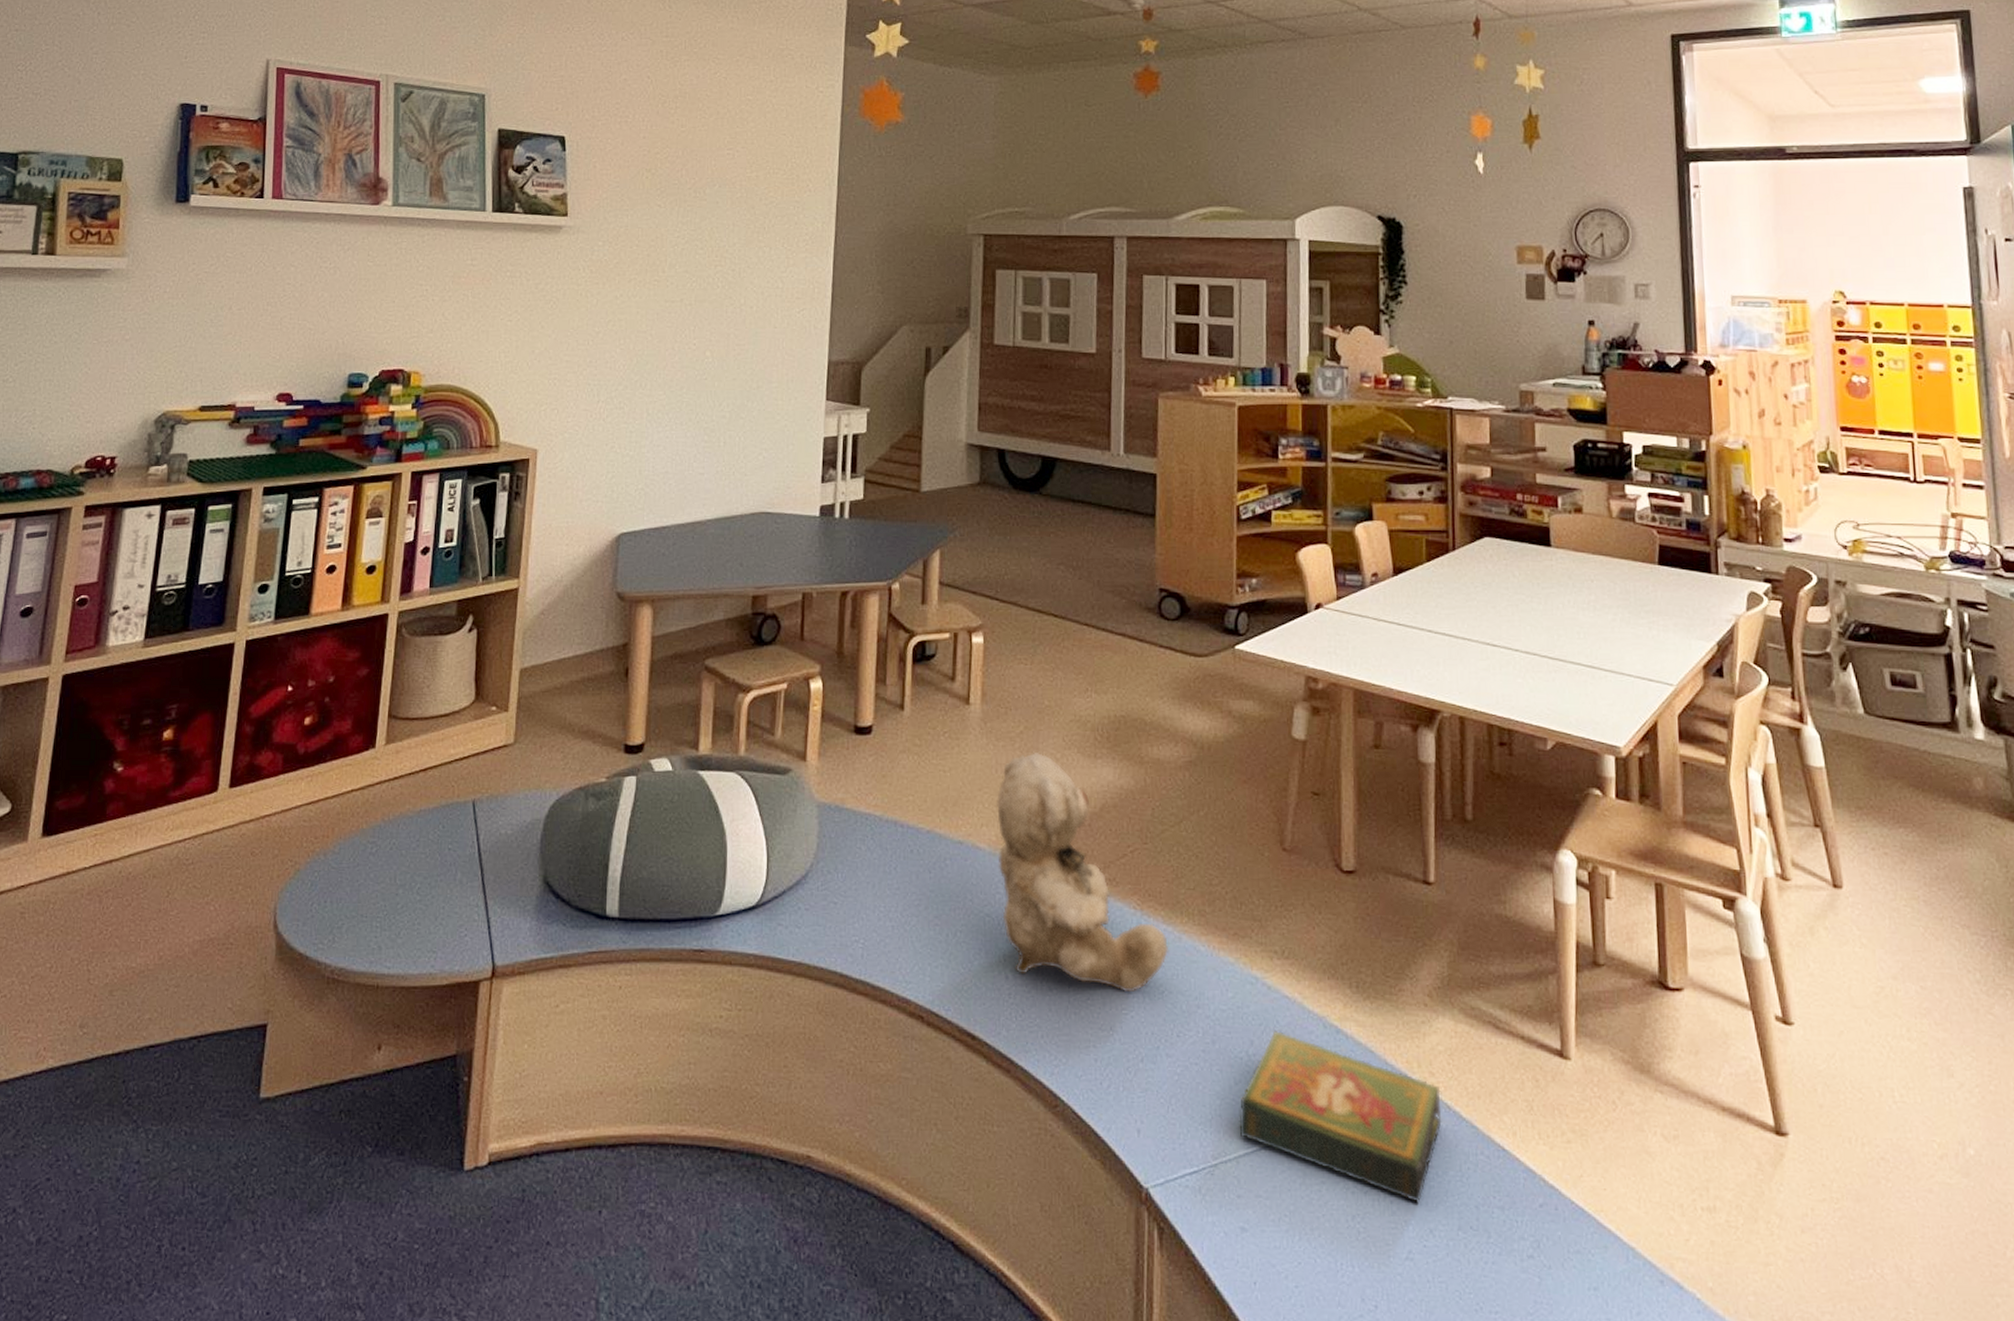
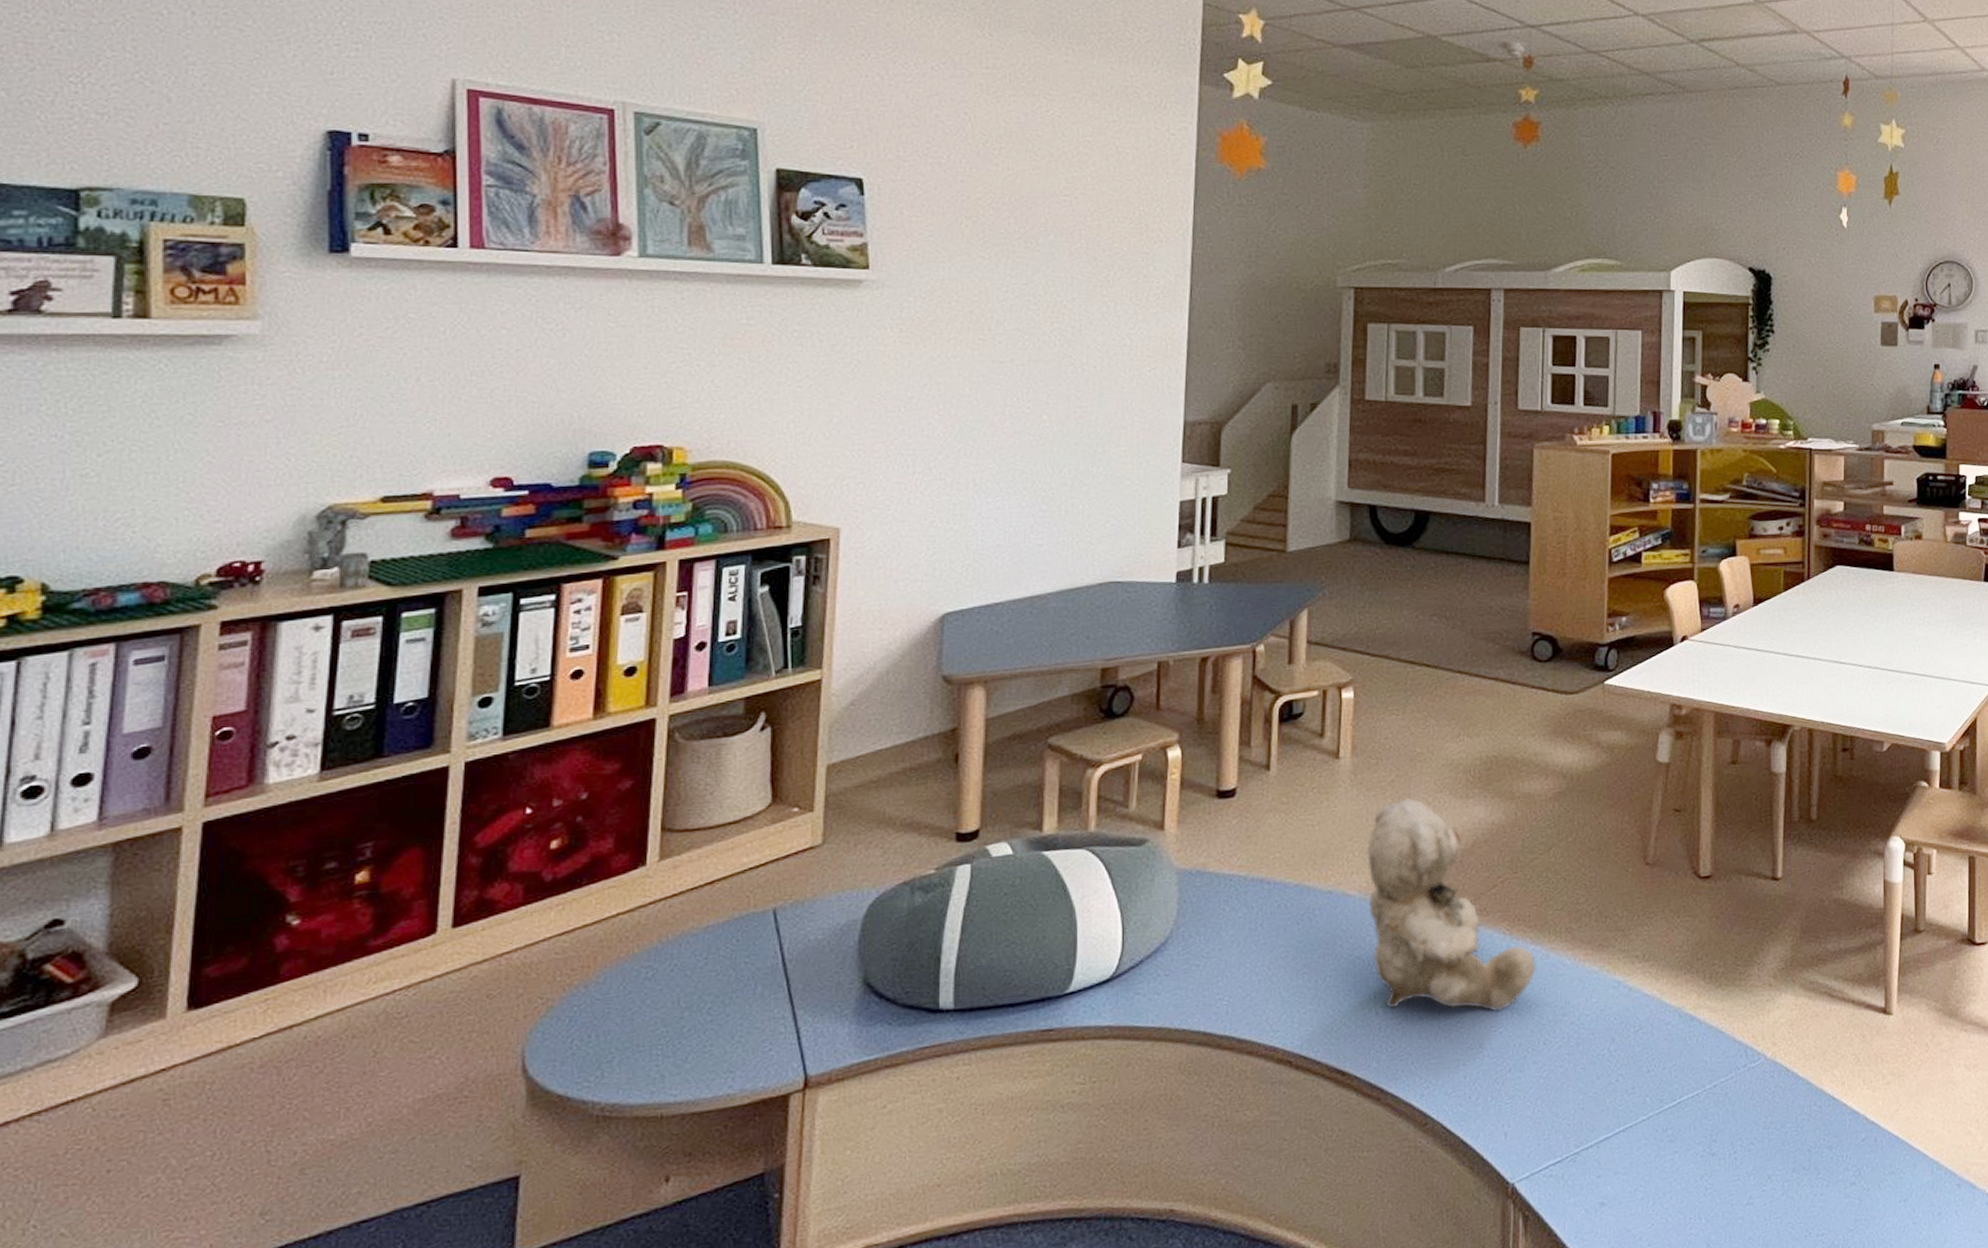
book: present [1239,1029,1442,1204] -> none [1600,1025,1782,1156]

